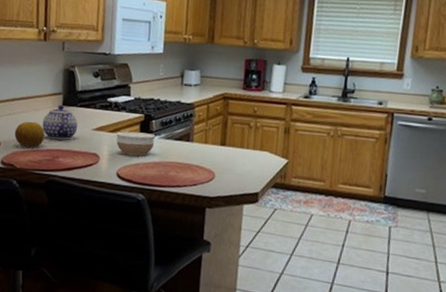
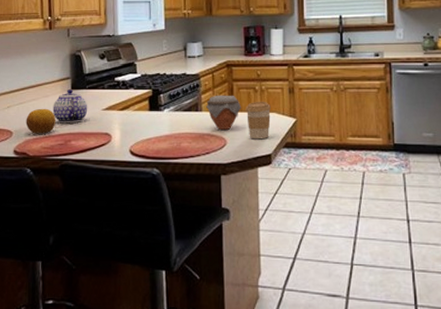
bowl: present [116,131,156,156] -> none [126,107,165,131]
jar: none [198,127,234,164] -> present [206,95,242,131]
coffee cup: none [237,138,264,177] -> present [245,102,271,140]

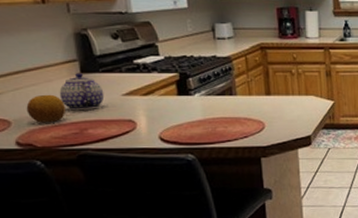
jar: present [206,95,242,131] -> none [241,78,279,114]
coffee cup: present [245,102,271,140] -> none [282,85,309,122]

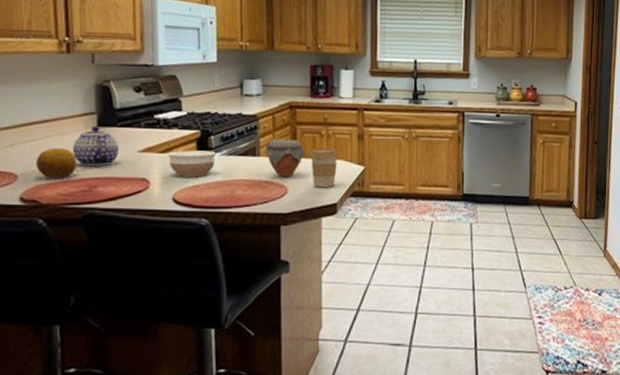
bowl: none [151,92,196,117] -> present [168,150,216,177]
jar: none [241,78,279,114] -> present [265,138,306,178]
coffee cup: none [282,85,309,122] -> present [310,148,338,188]

